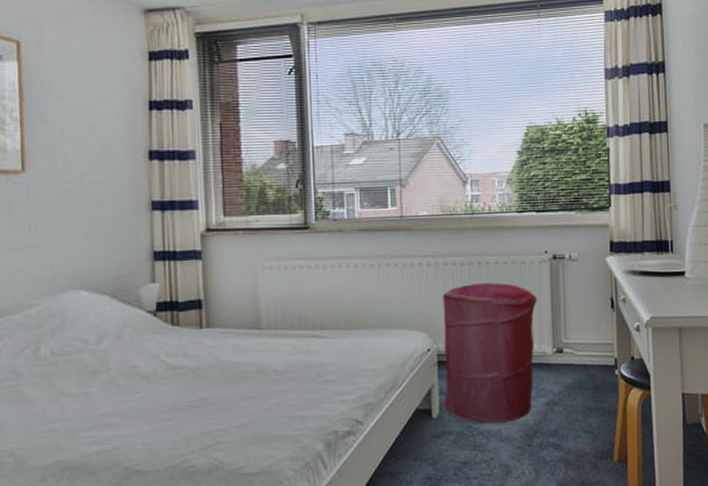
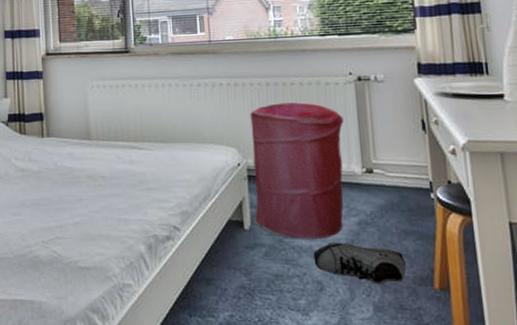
shoe: none [502,424,589,463] -> present [313,242,406,284]

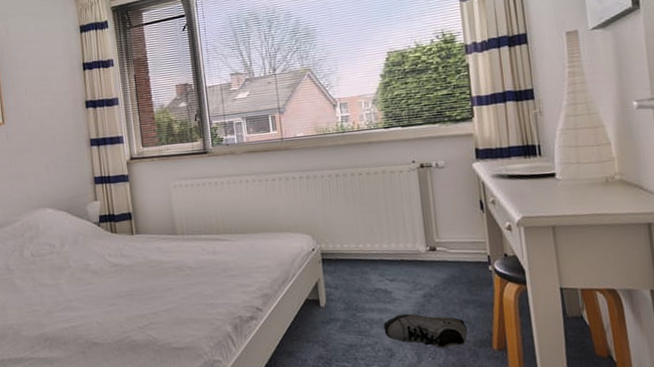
laundry hamper: present [250,102,344,239] -> none [322,190,410,313]

